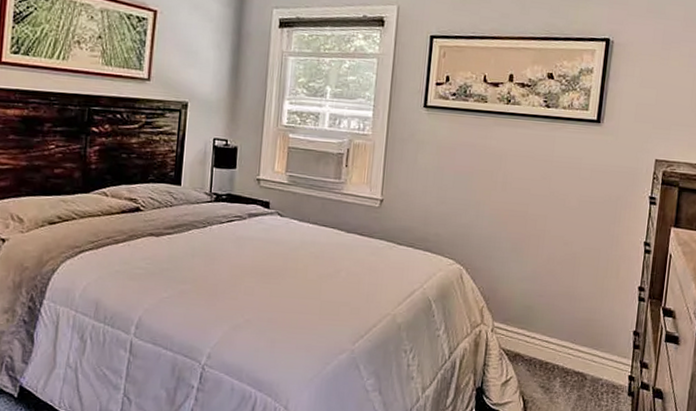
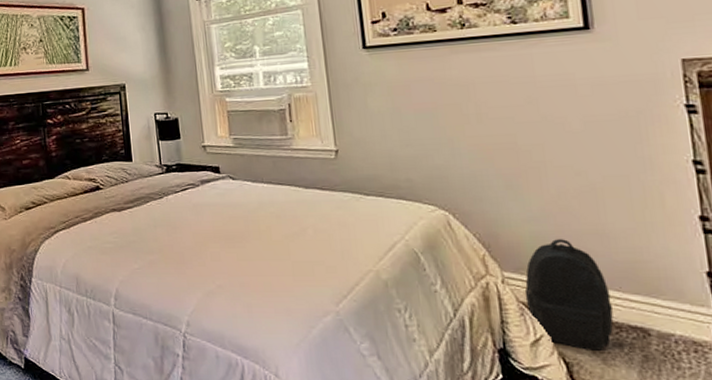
backpack: none [505,297,567,391] -> present [524,239,614,351]

